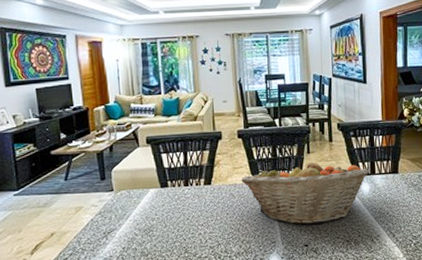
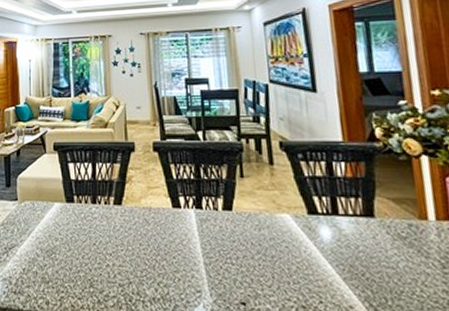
fruit basket: present [241,160,369,225] -> none [157,185,329,276]

